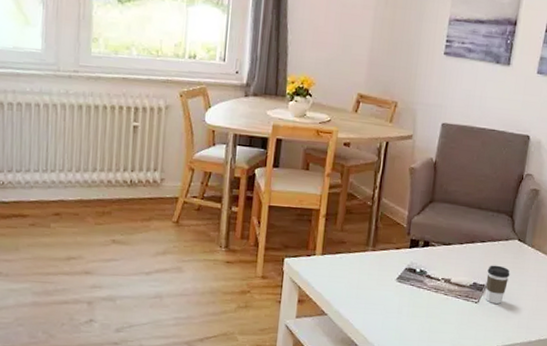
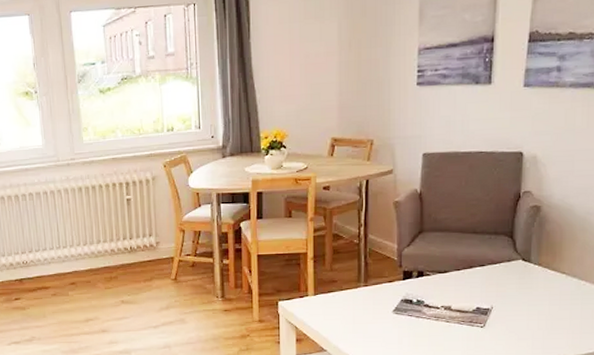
coffee cup: present [485,265,510,304] -> none [490,287,517,326]

